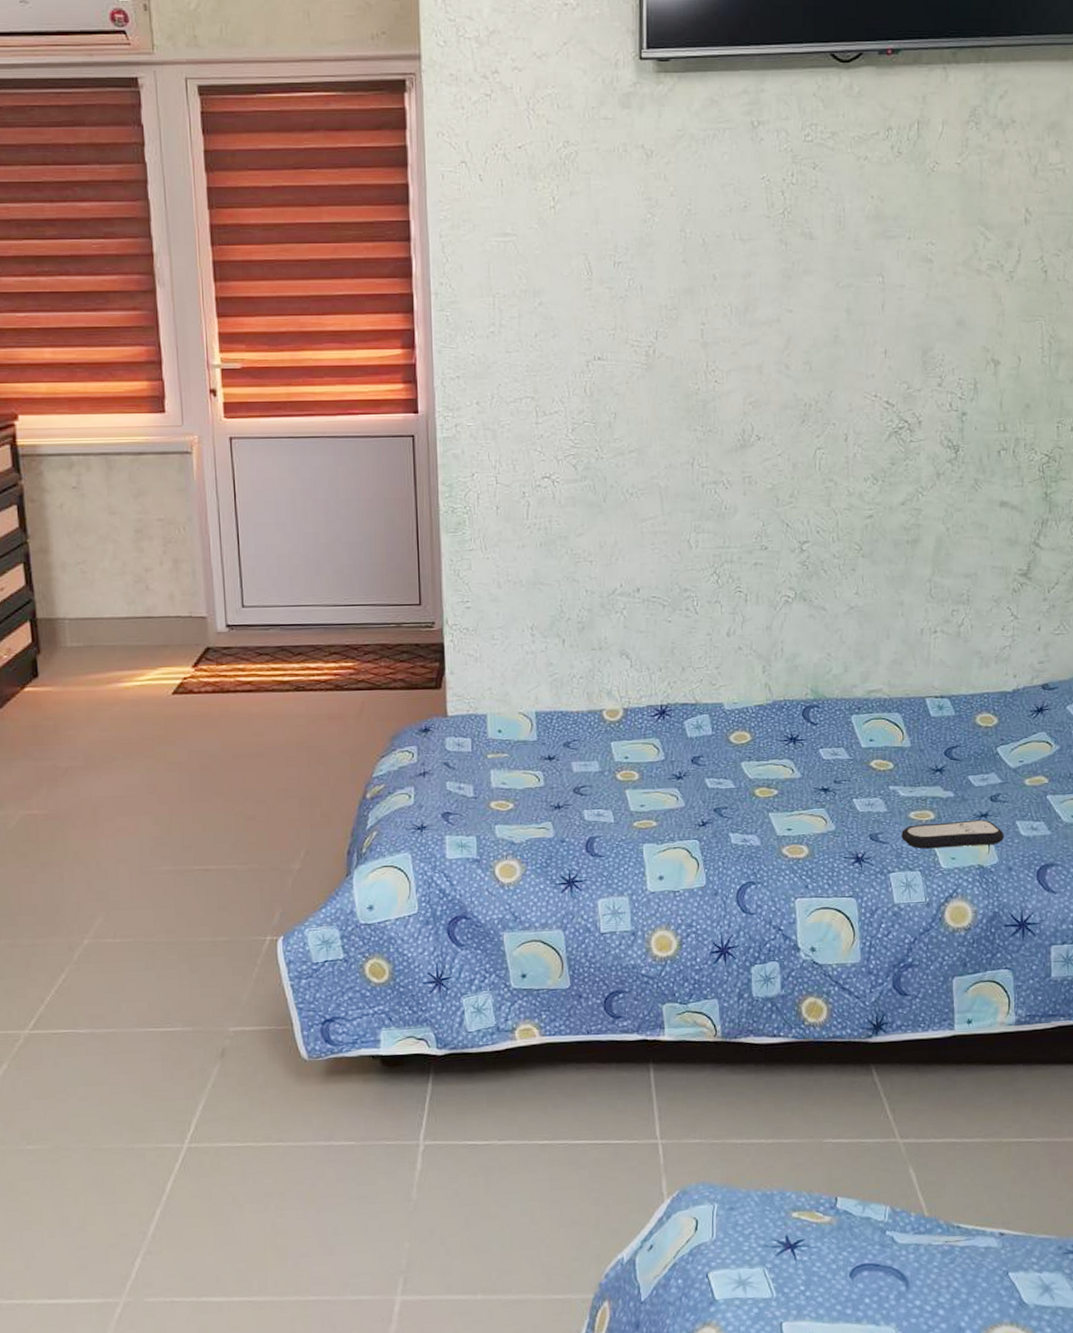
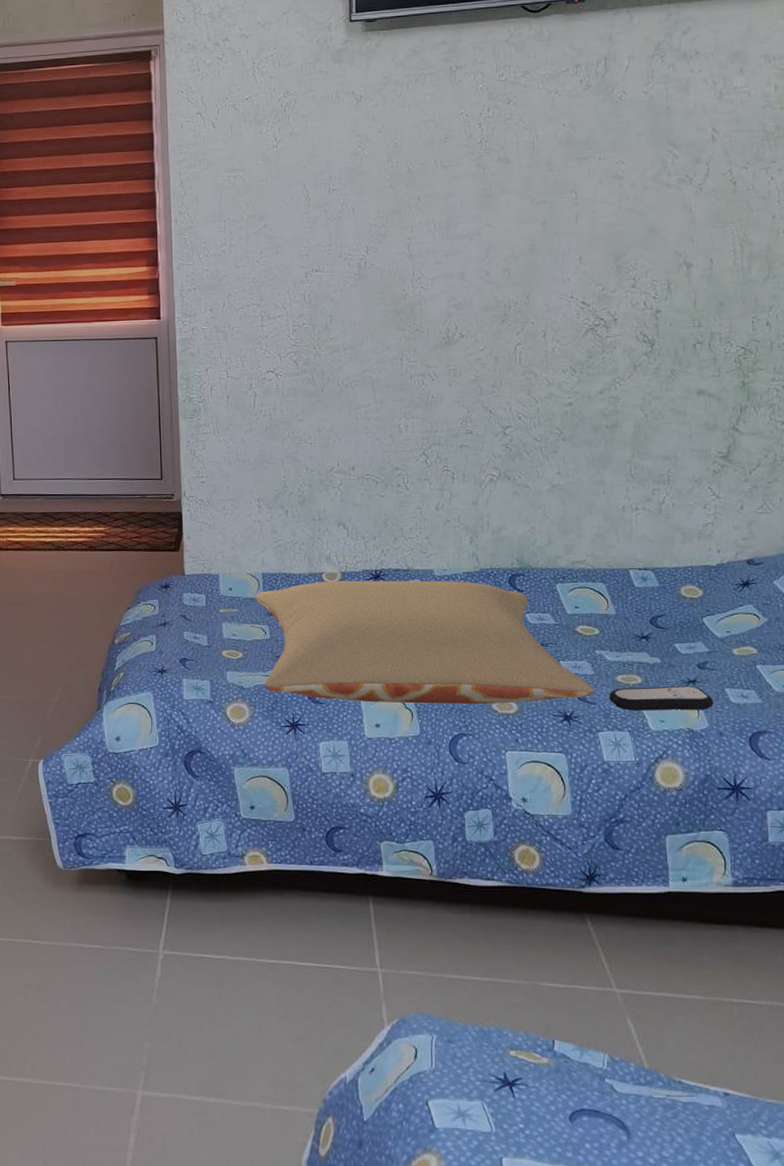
pillow: none [528,715,886,853] -> present [256,580,593,705]

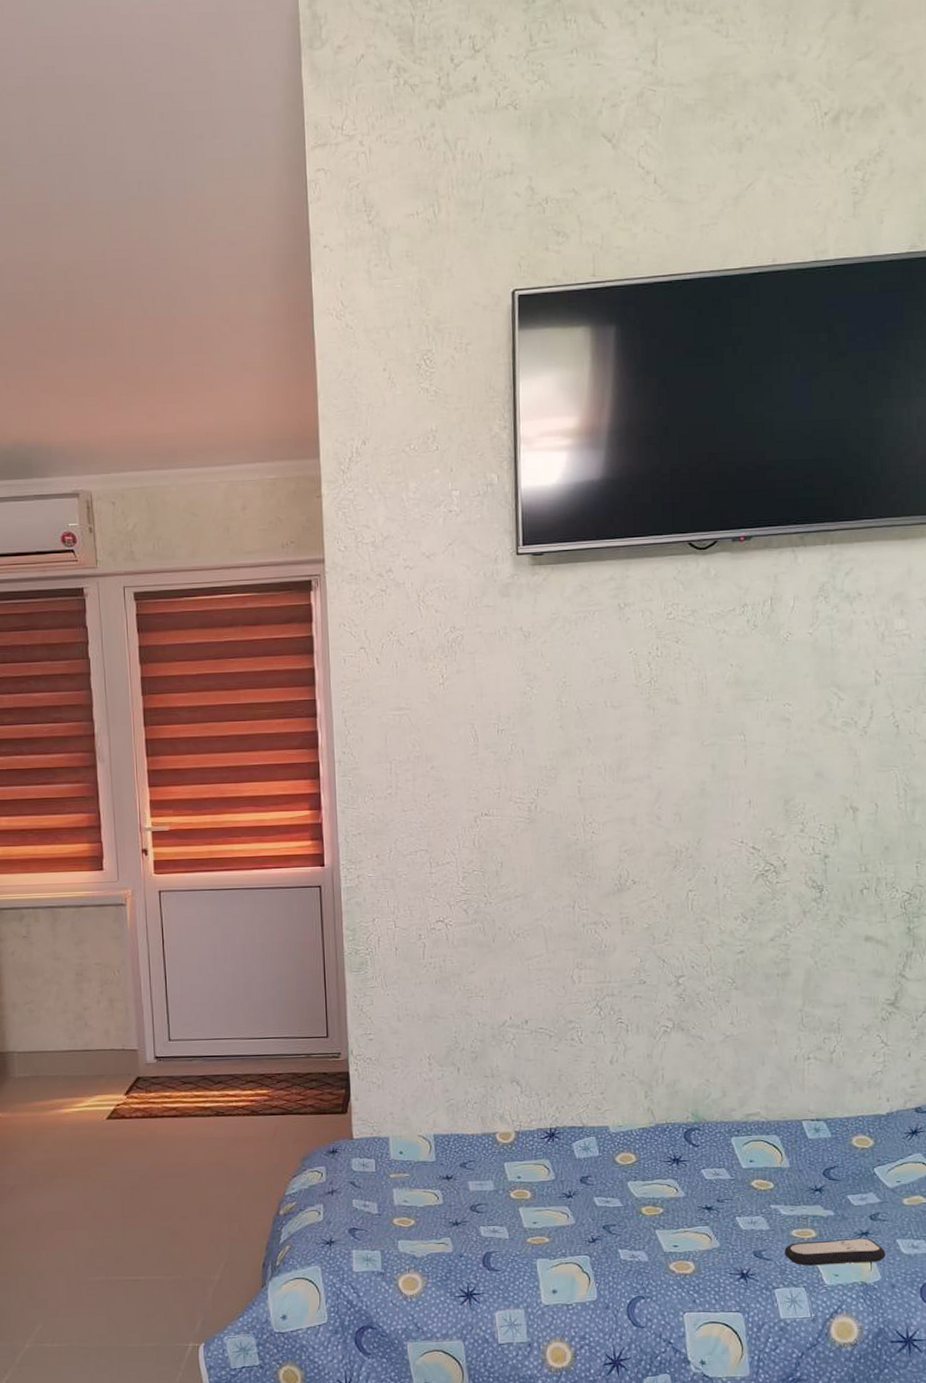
pillow: present [256,580,593,705] -> none [428,1137,769,1268]

